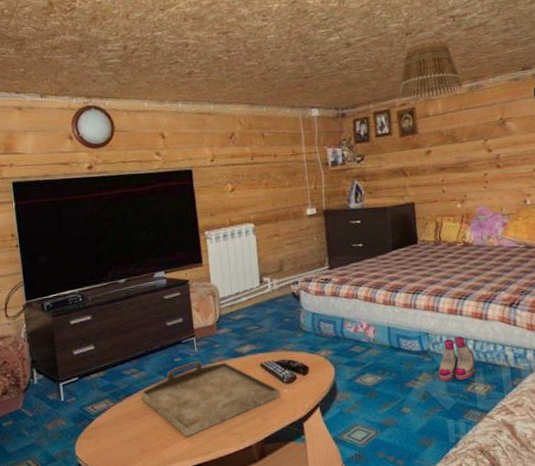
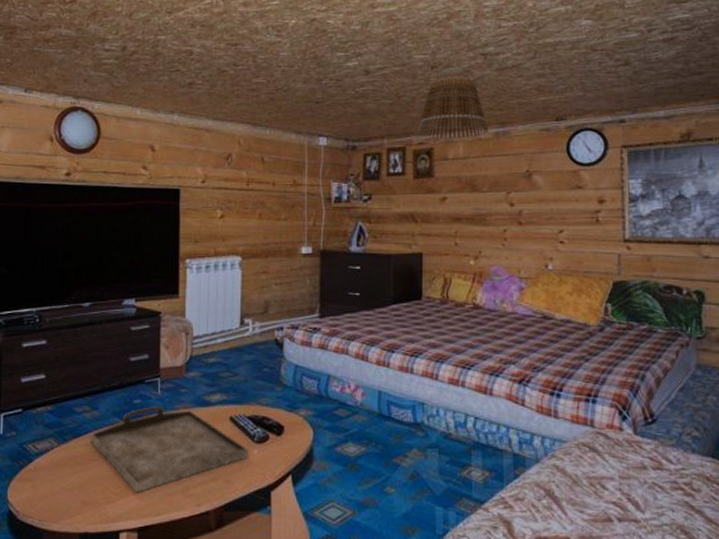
boots: present [437,336,475,382] -> none [430,411,474,462]

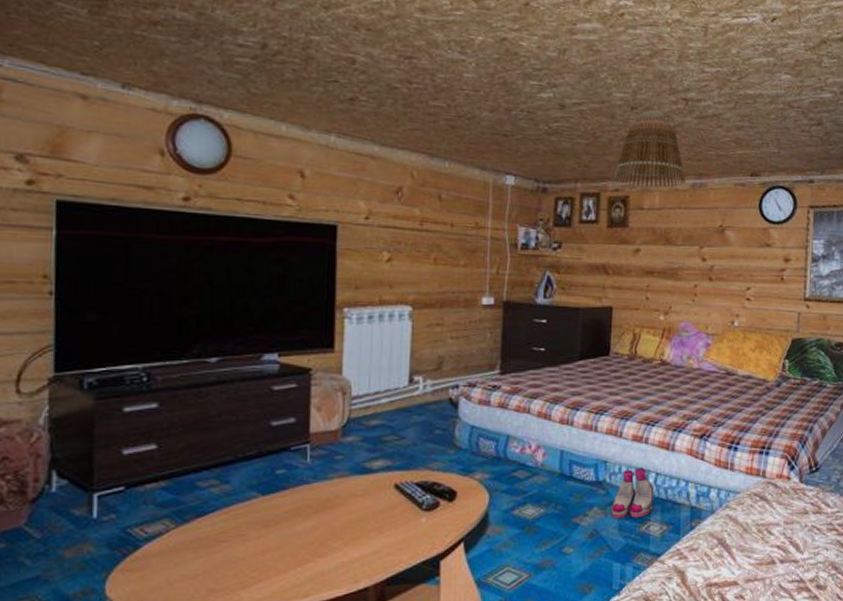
serving tray: present [90,407,249,493] -> none [218,477,416,575]
boots: none [430,411,474,462] -> present [610,468,654,519]

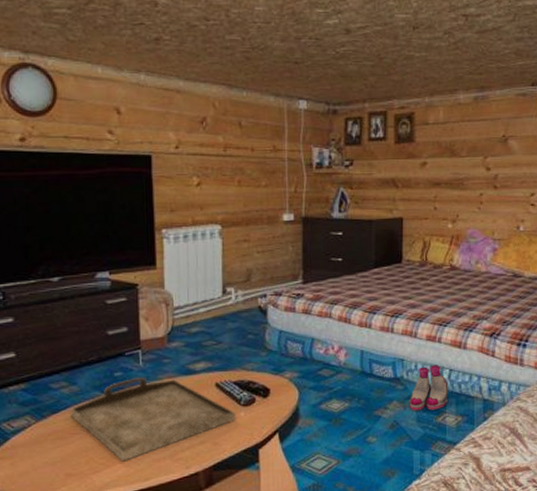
serving tray: none [218,477,416,575] -> present [70,378,236,462]
lamp shade: present [613,110,686,188] -> none [398,29,468,102]

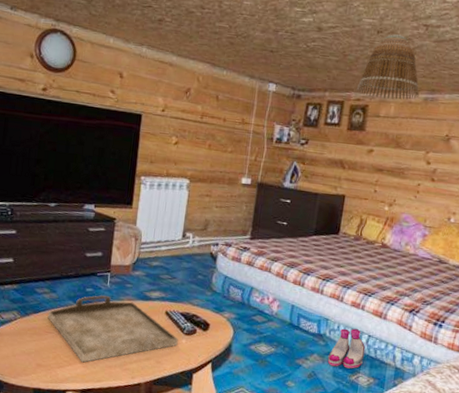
lamp shade: none [398,29,468,102] -> present [356,34,420,100]

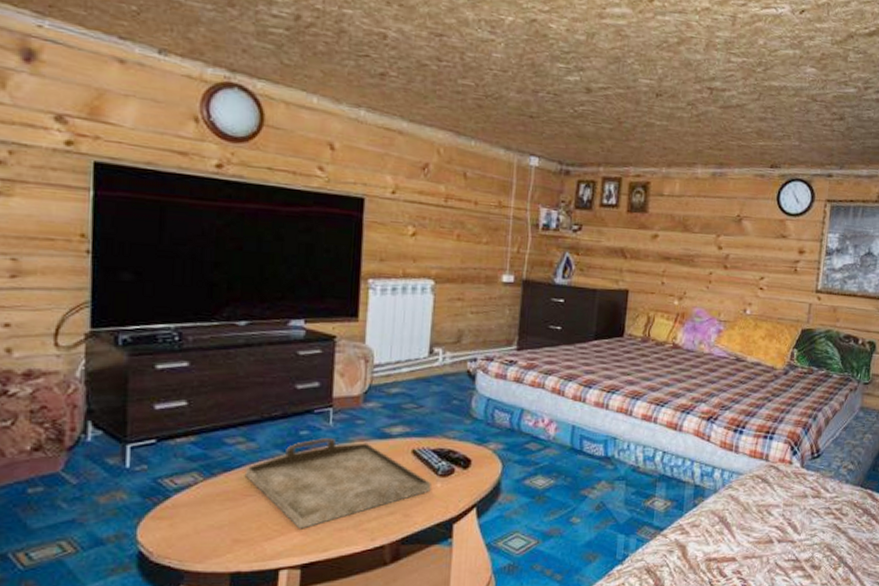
boots: present [327,328,366,369] -> none [617,446,661,493]
lamp shade: present [356,34,420,100] -> none [635,98,707,176]

